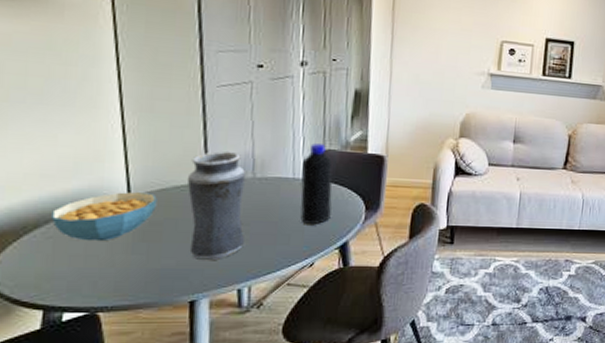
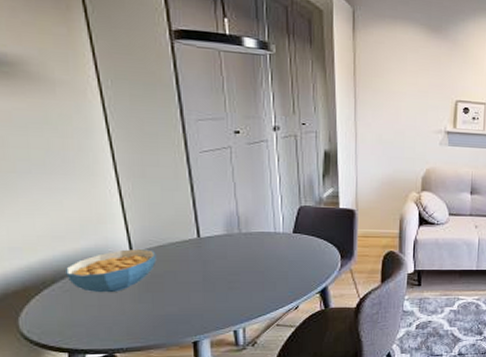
vase: present [186,150,245,261] -> none [180,210,236,307]
bottle: present [300,144,333,224] -> none [281,201,312,272]

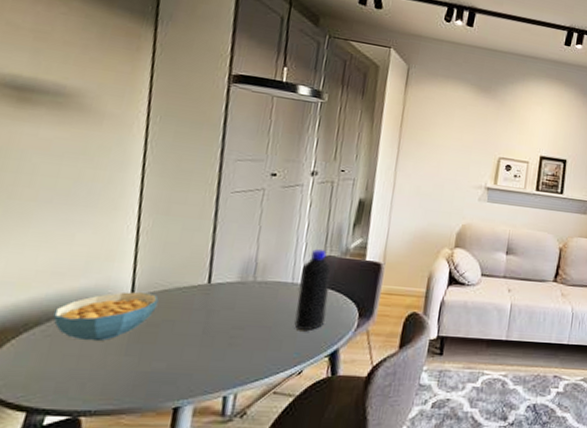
bottle: none [281,201,312,272] -> present [294,249,332,330]

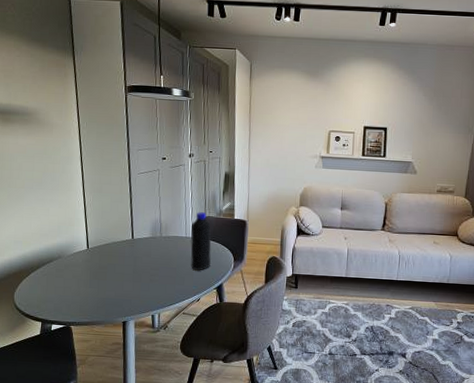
cereal bowl: present [53,291,159,342] -> none [46,245,104,278]

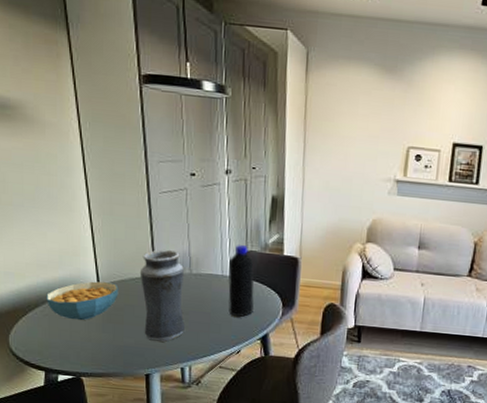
cereal bowl: none [46,245,104,278] -> present [46,281,119,321]
vase: none [120,217,156,294] -> present [139,249,185,343]

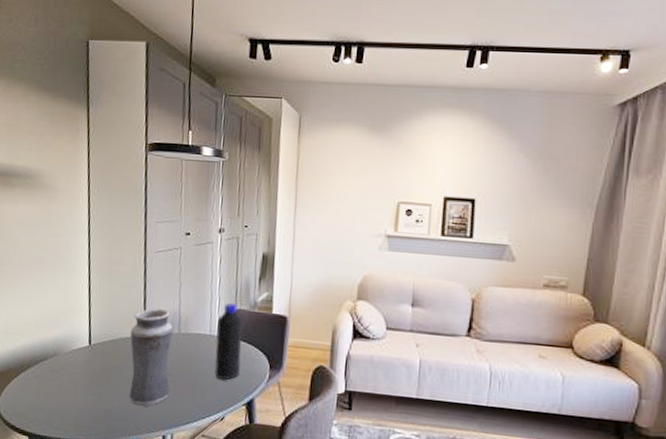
cereal bowl: present [46,281,119,321] -> none [39,341,109,382]

